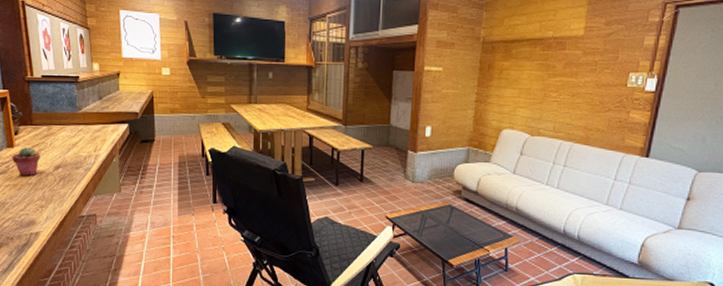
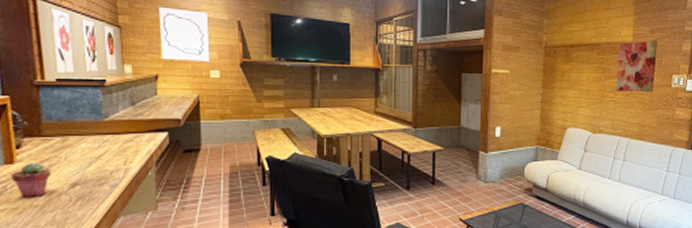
wall art: none [560,34,614,93] -> present [616,40,658,93]

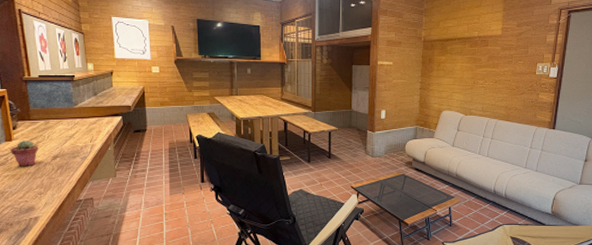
wall art: present [616,40,658,93] -> none [486,33,524,80]

